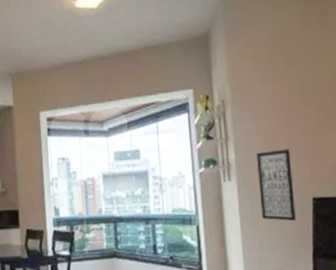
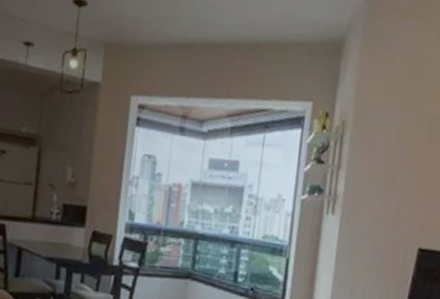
wall art: present [257,149,296,221] -> none [359,187,405,271]

